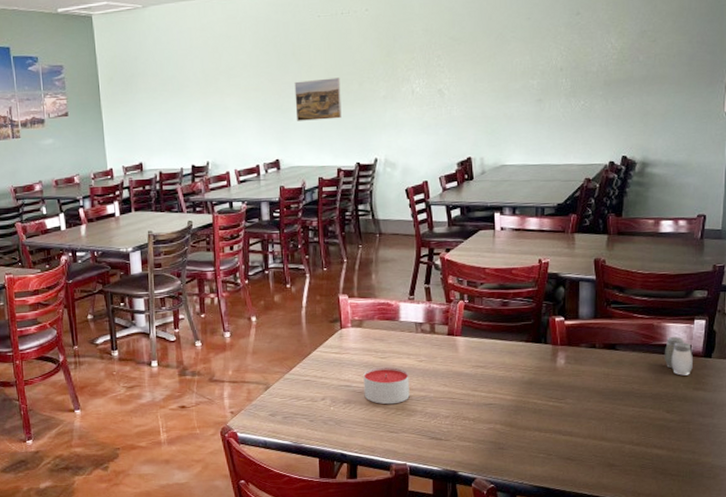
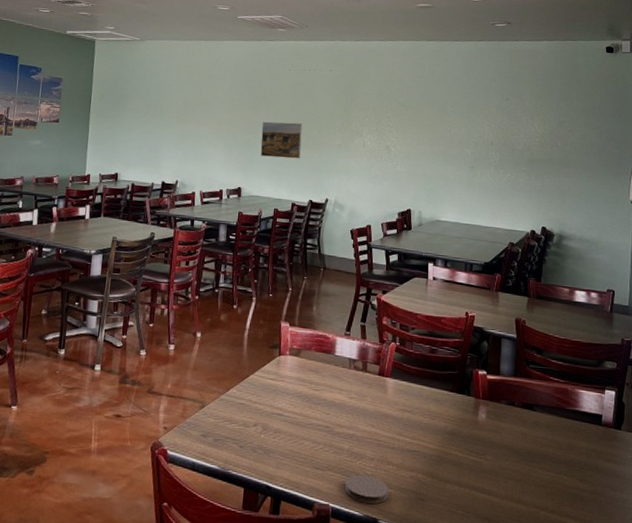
candle: present [363,366,410,405] -> none [294,399,339,440]
coaster: none [421,432,466,458] -> present [344,474,389,504]
salt and pepper shaker: present [664,336,693,376] -> none [577,403,604,445]

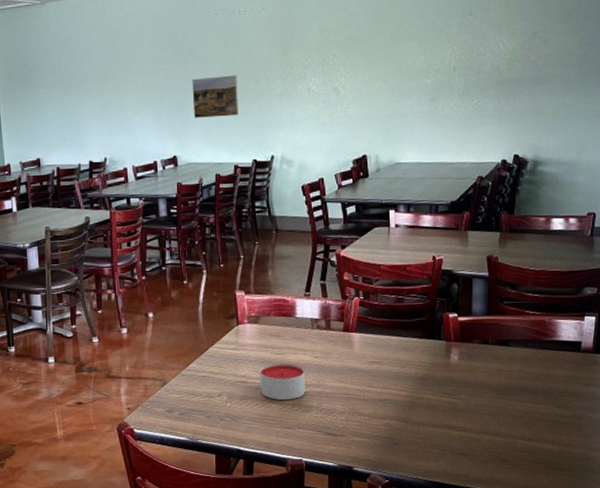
candle: none [294,399,339,440] -> present [260,362,306,401]
coaster: present [344,474,389,504] -> none [316,428,362,454]

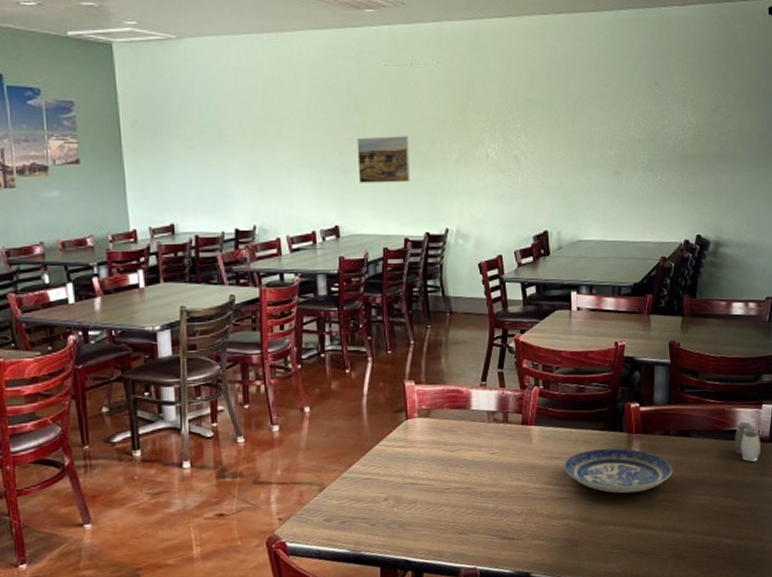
candle: present [260,362,306,401] -> none [431,460,481,503]
plate: none [385,355,492,398] -> present [564,448,673,494]
salt and pepper shaker: none [555,332,583,371] -> present [734,421,761,462]

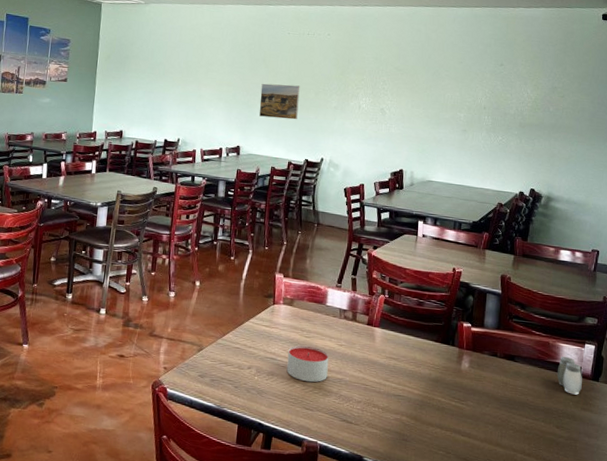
candle: none [431,460,481,503] -> present [286,345,329,383]
plate: present [564,448,673,494] -> none [401,357,498,403]

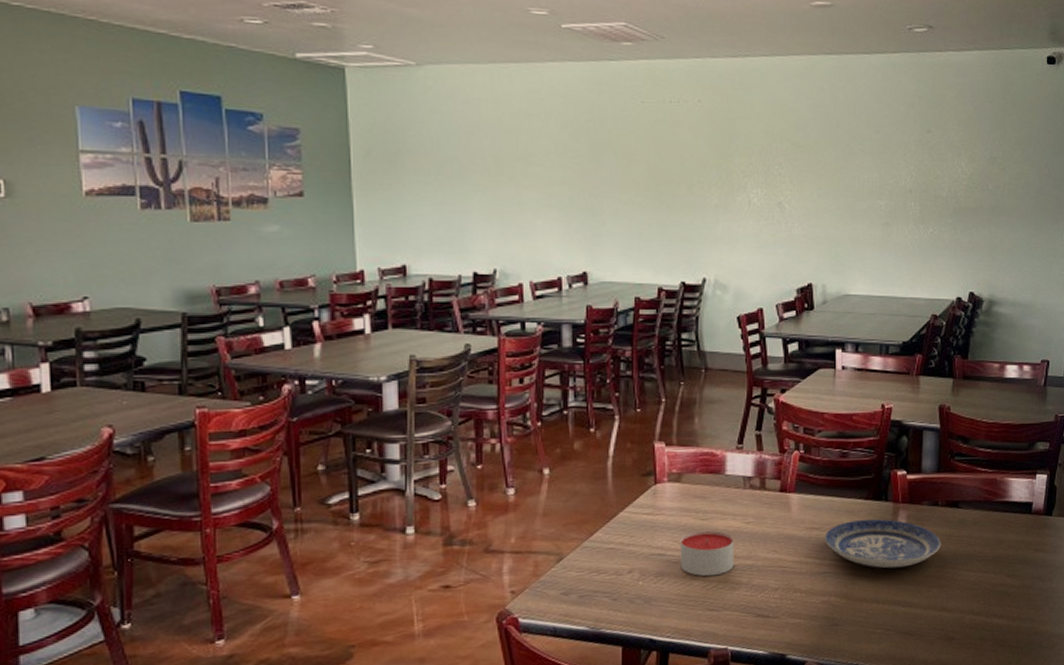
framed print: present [259,83,300,120] -> none [609,177,665,228]
plate: none [401,357,498,403] -> present [825,518,941,569]
salt and pepper shaker: present [557,356,582,395] -> none [1006,492,1034,536]

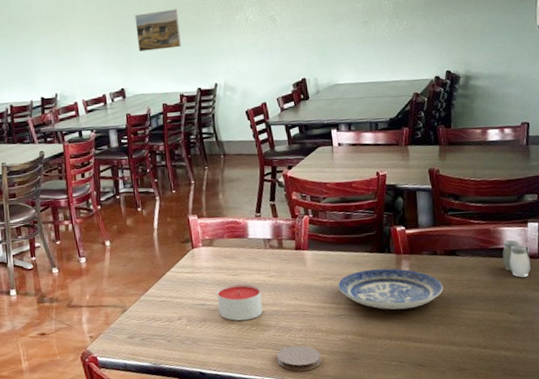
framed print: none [609,177,665,228] -> present [135,9,181,52]
coaster: none [745,607,797,639] -> present [276,345,321,371]
salt and pepper shaker: none [1006,492,1034,536] -> present [502,239,530,278]

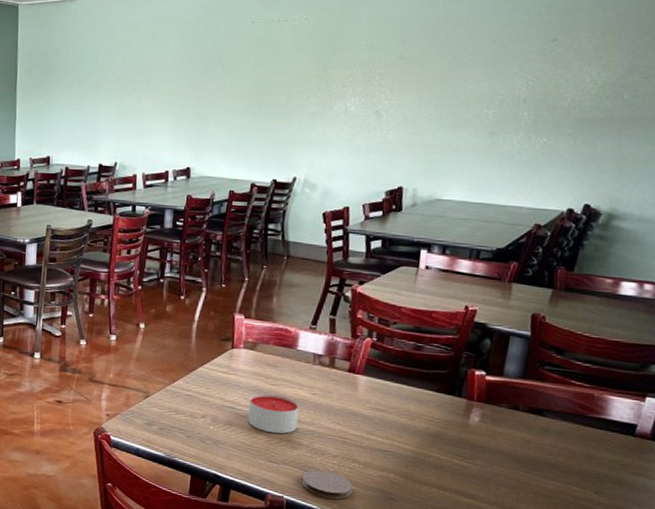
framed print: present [135,9,181,52] -> none [214,88,267,132]
plate: present [338,268,444,310] -> none [389,409,518,462]
salt and pepper shaker: present [502,239,530,278] -> none [601,411,638,457]

